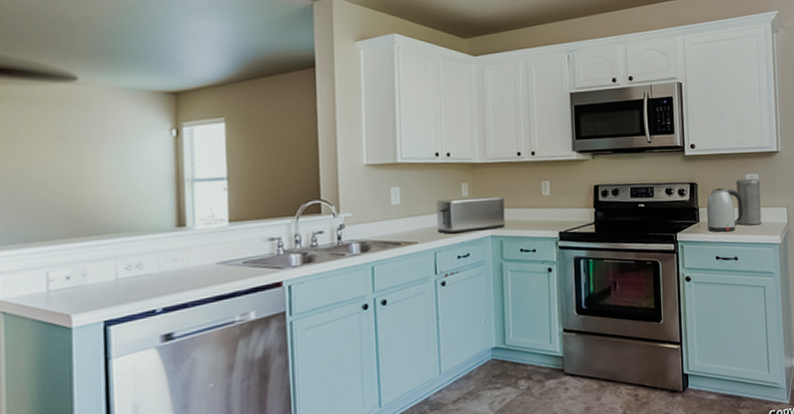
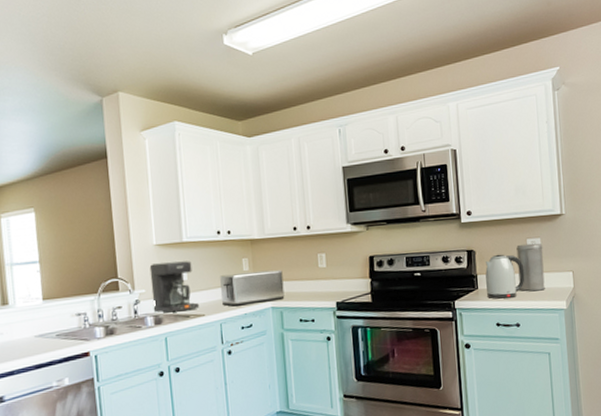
coffee maker: none [359,183,412,239] -> present [151,261,200,313]

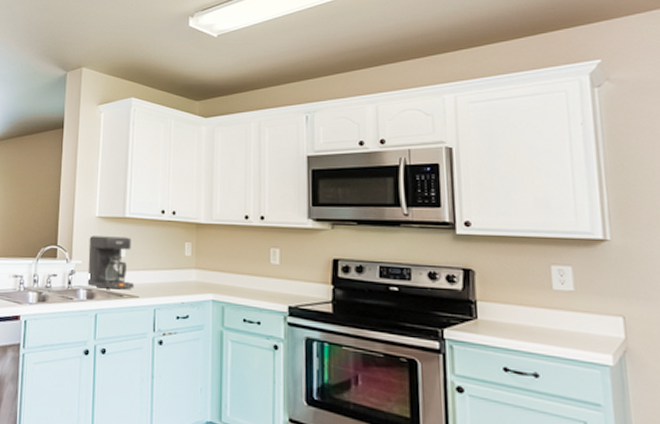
toaster: present [219,269,285,307] -> none [157,257,228,294]
kettle: present [485,254,525,299] -> none [489,279,548,338]
canister: present [516,243,545,292] -> none [535,271,579,336]

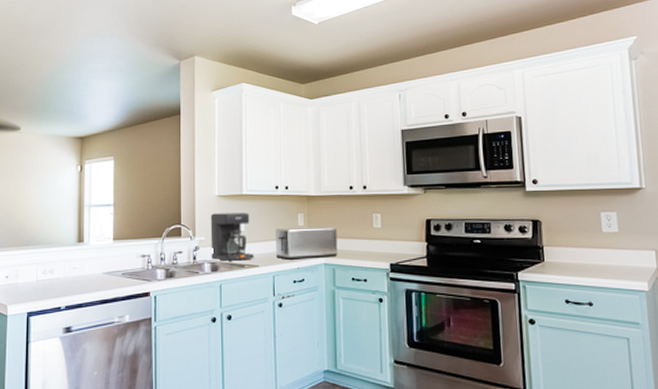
toaster: none [157,257,228,294] -> present [275,226,338,260]

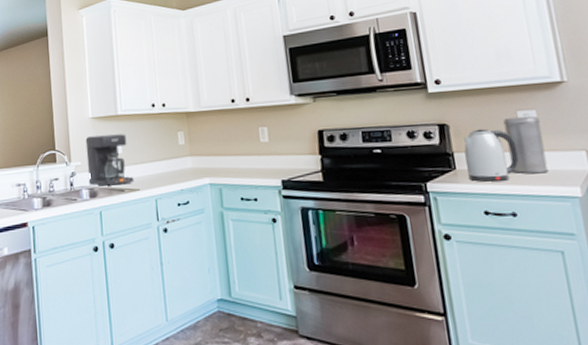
toaster: present [275,226,338,260] -> none [154,143,224,182]
kettle: none [553,226,599,274] -> present [464,128,519,182]
canister: none [588,217,623,269] -> present [503,115,549,174]

